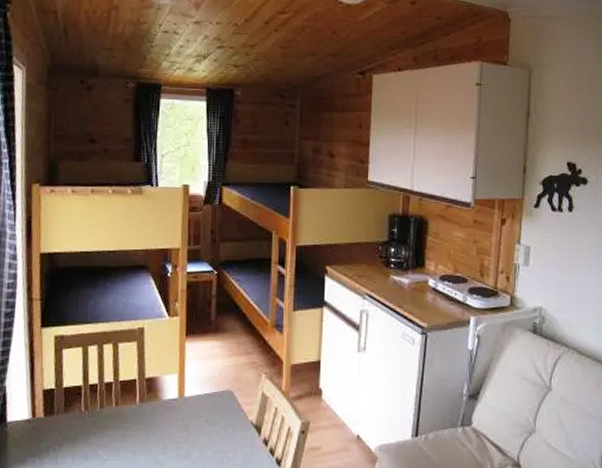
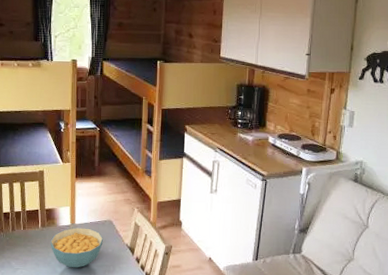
cereal bowl: none [151,402,221,456] -> present [50,228,103,268]

